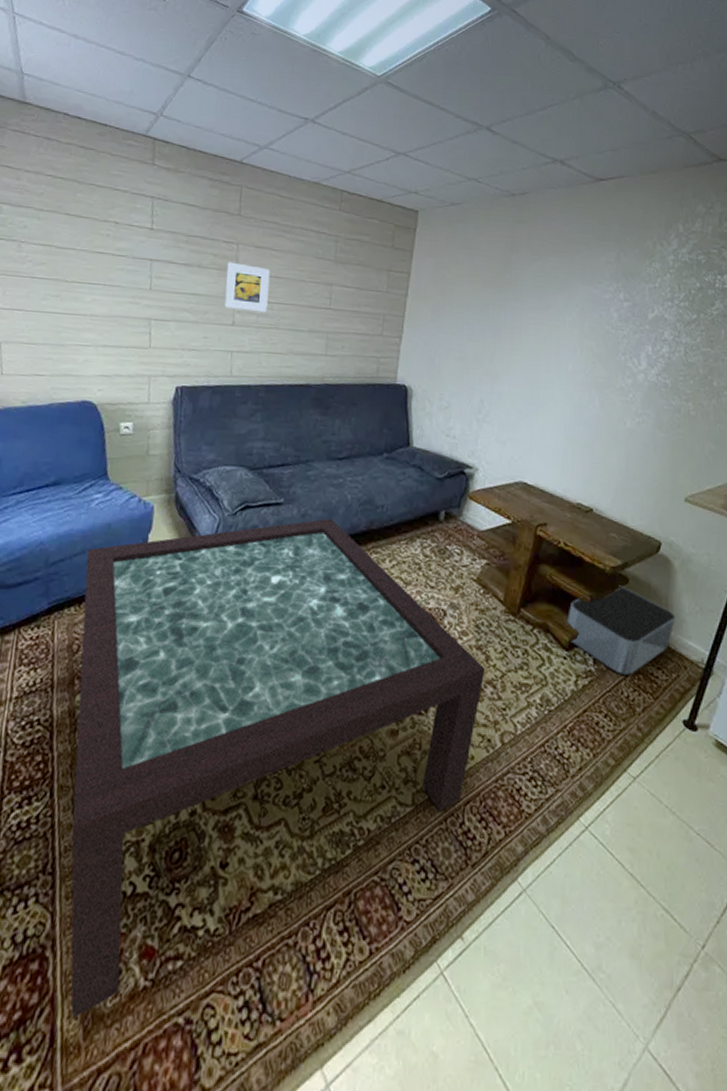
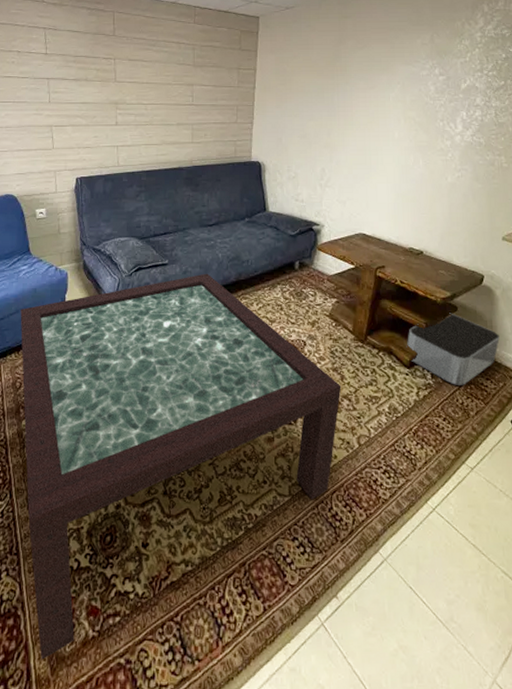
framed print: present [224,262,271,313] -> none [107,74,143,113]

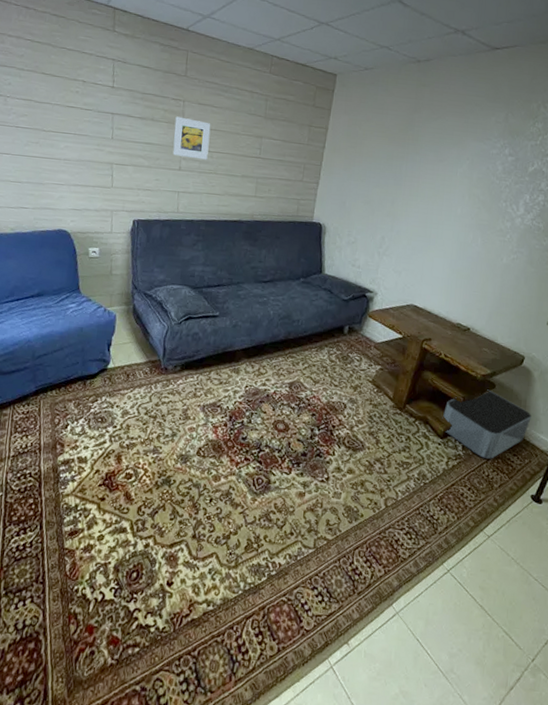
coffee table: present [20,273,342,660] -> none [56,329,376,682]
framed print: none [107,74,143,113] -> present [172,116,211,160]

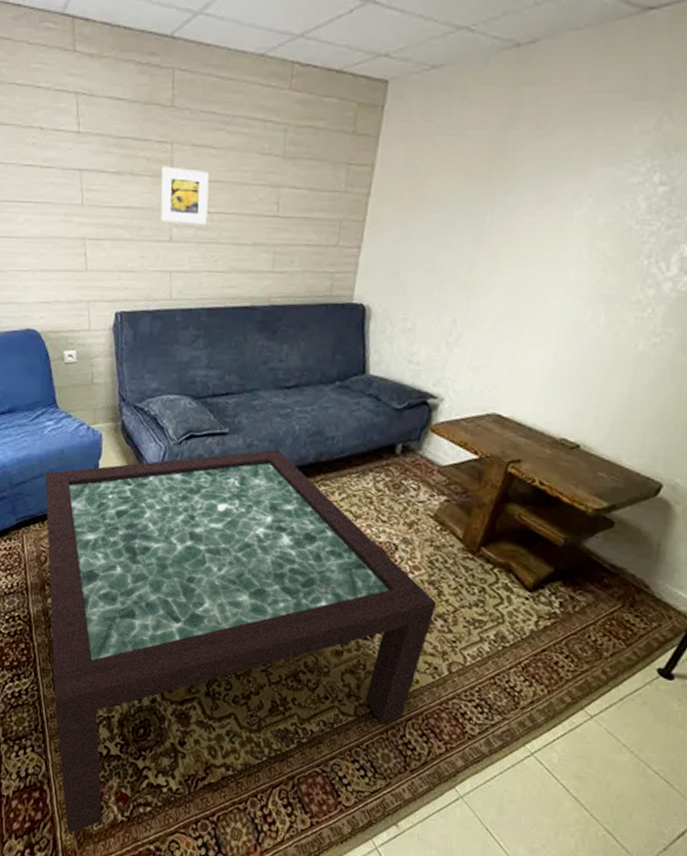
coffee table: none [56,329,376,682] -> present [45,449,437,834]
storage bin: present [442,389,531,459] -> none [532,529,667,620]

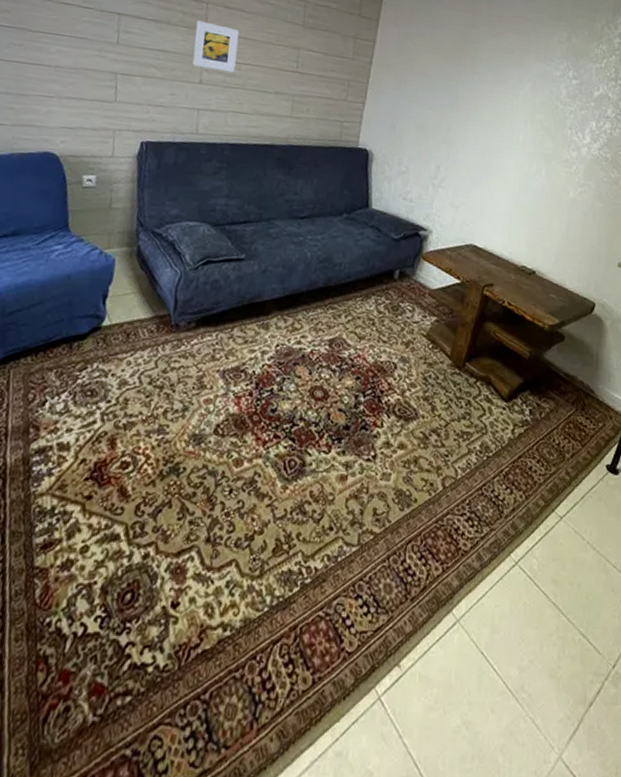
coffee table: present [45,449,437,834] -> none [17,274,431,755]

